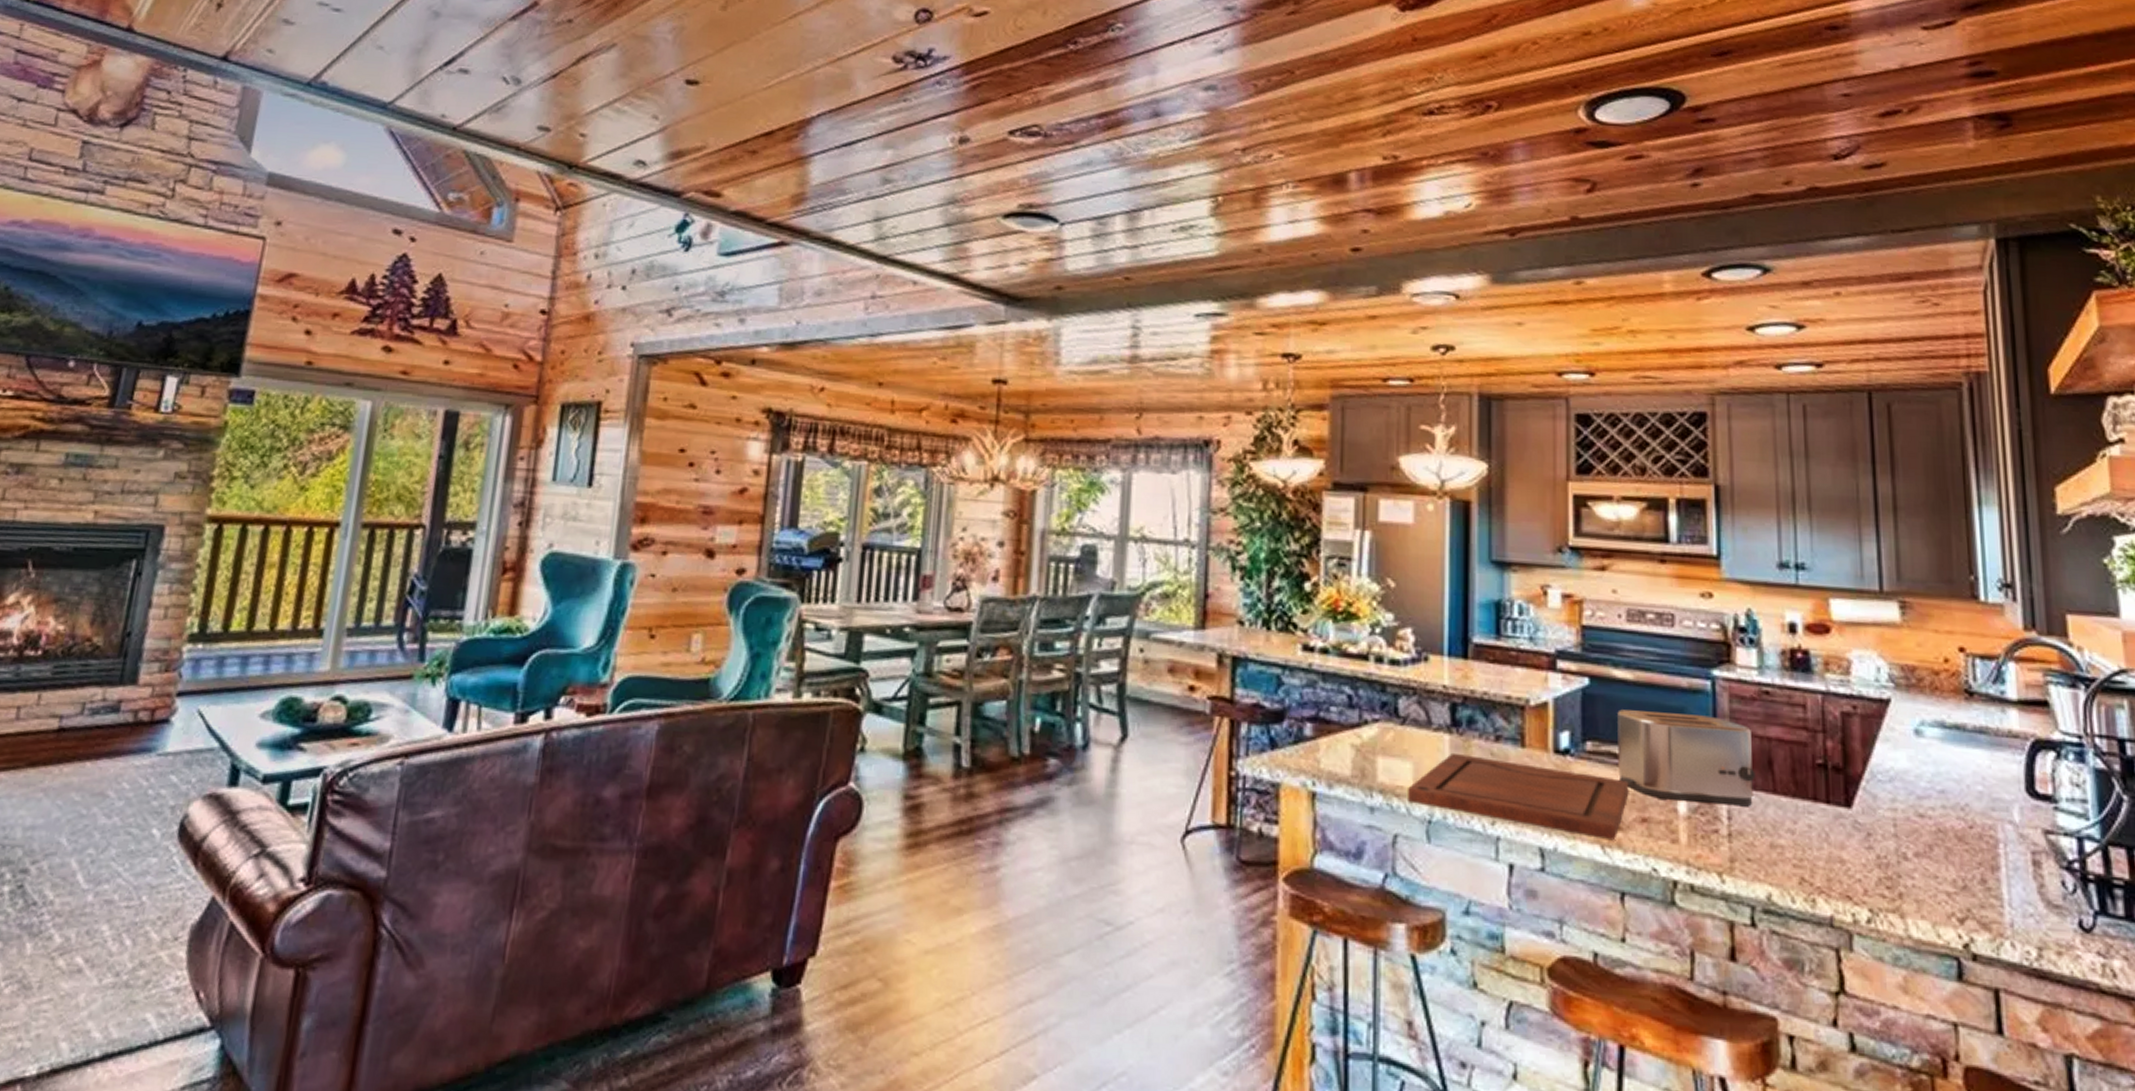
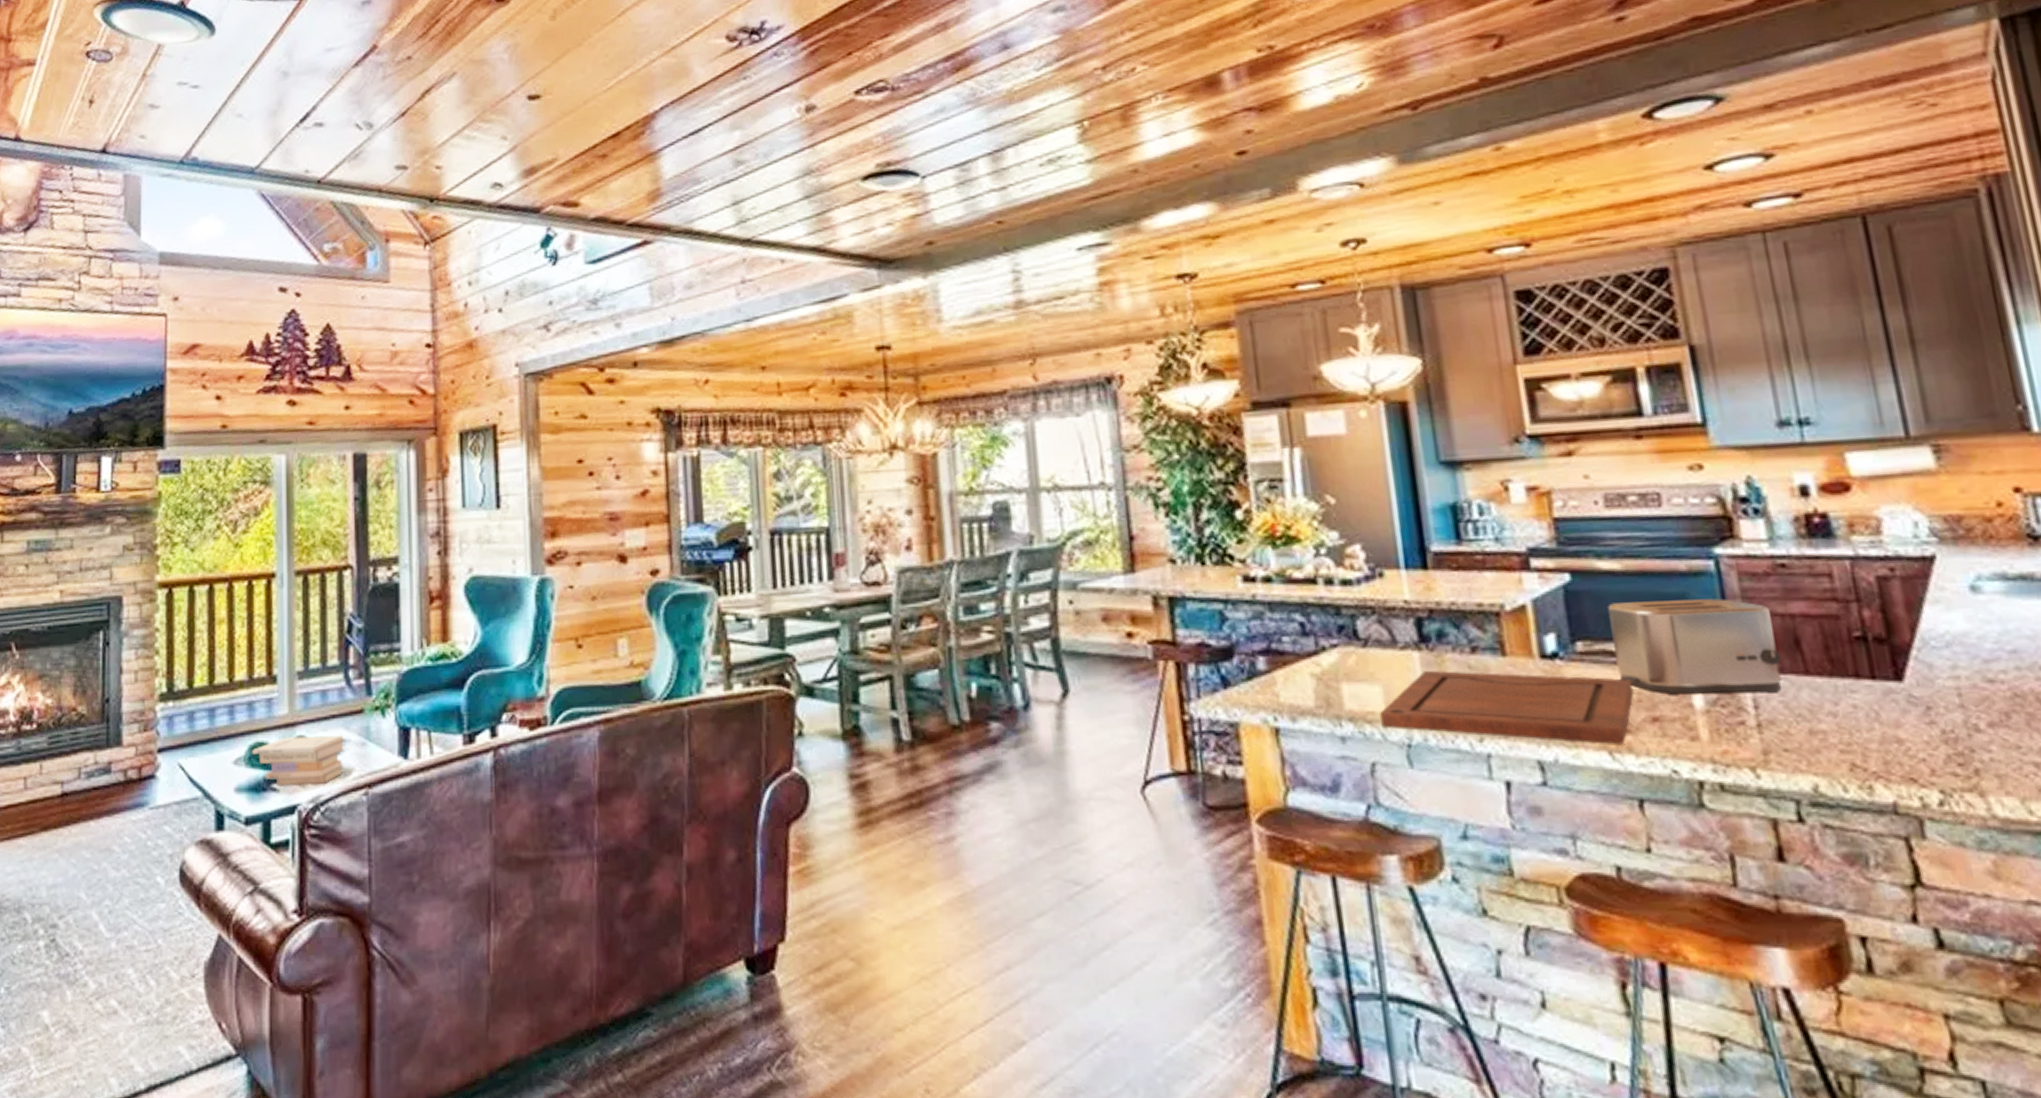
books: none [283,695,387,750] -> present [252,735,344,787]

